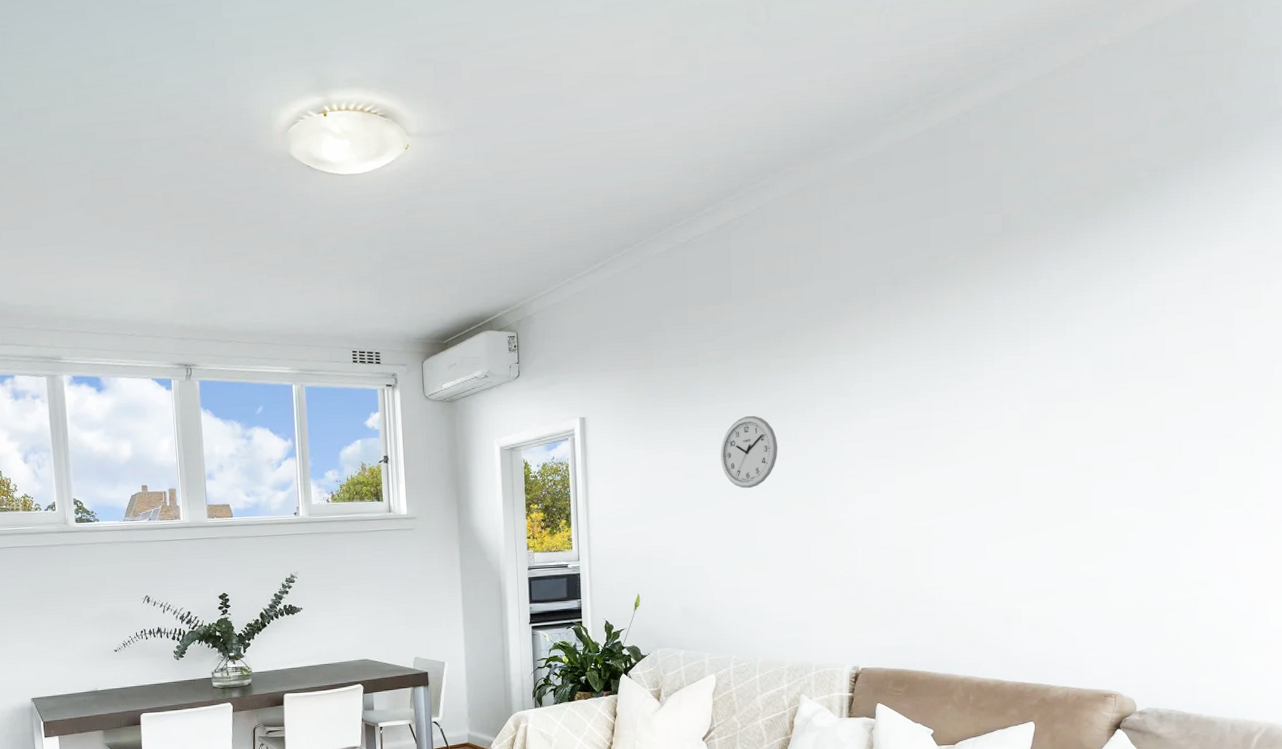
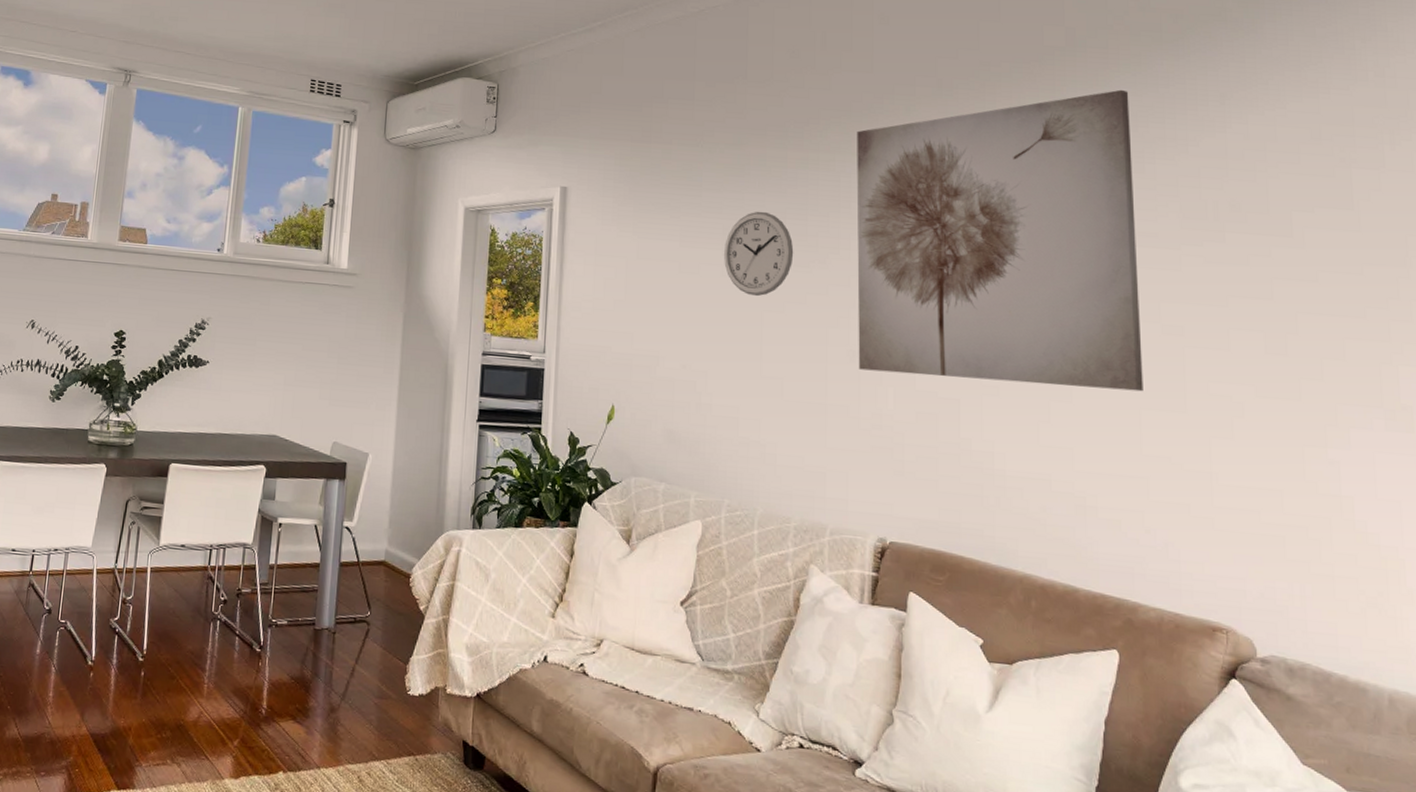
wall art: none [827,265,1059,537] -> present [856,89,1143,392]

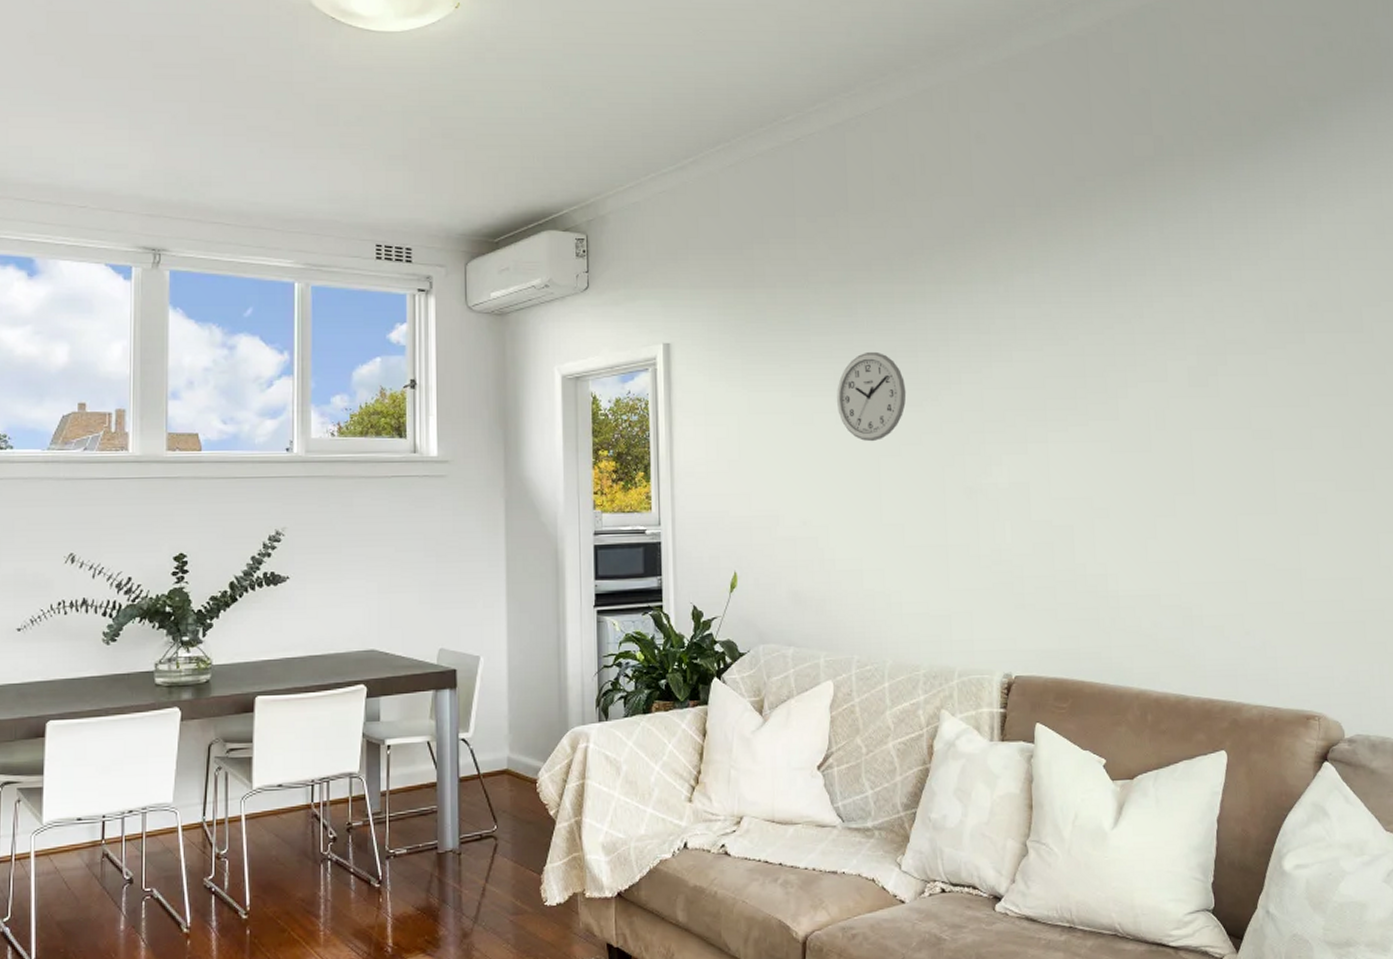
wall art: present [856,89,1143,392] -> none [961,197,1239,506]

